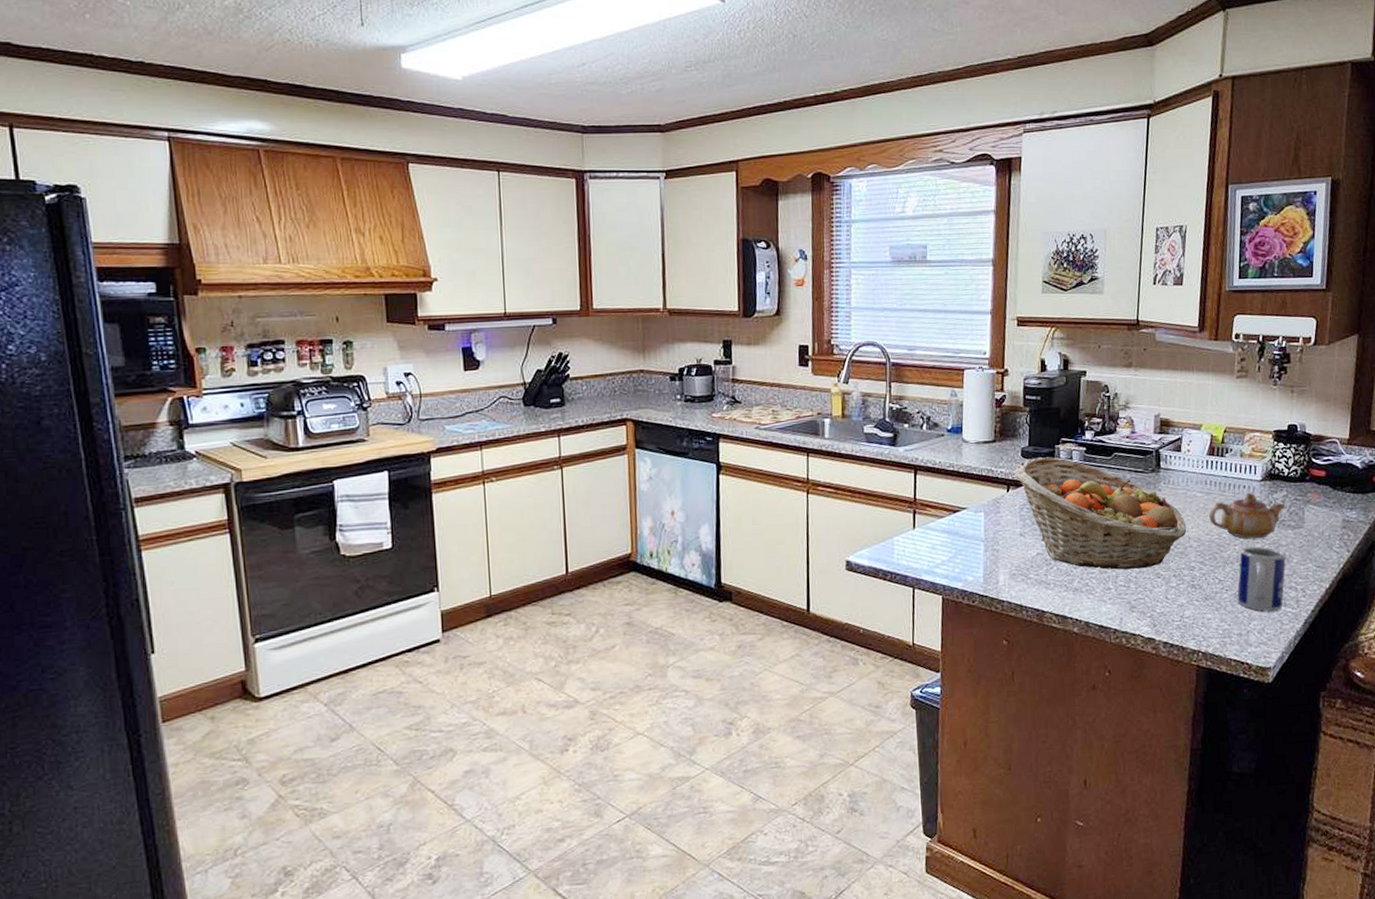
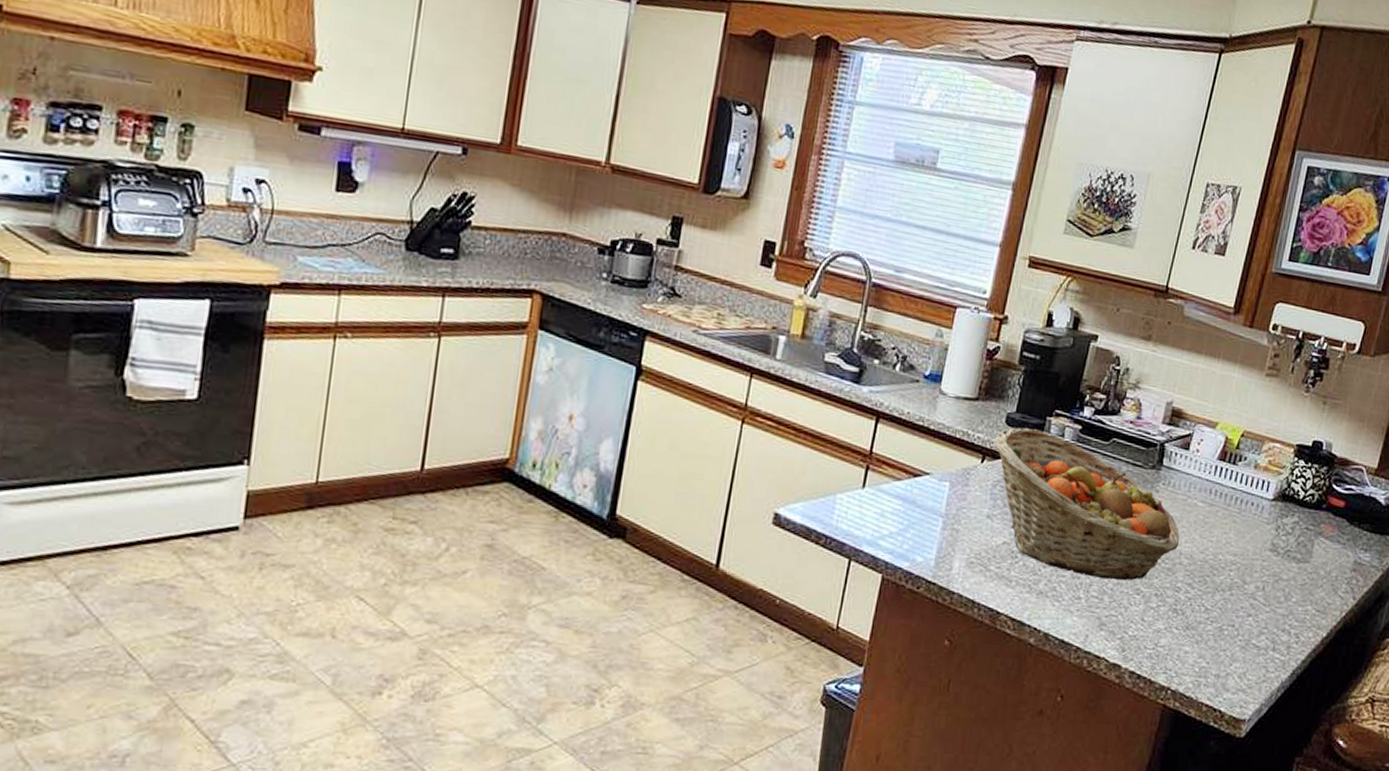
teapot: present [1209,492,1285,539] -> none [1207,511,1294,568]
mug: present [1237,546,1286,612] -> none [1221,574,1285,655]

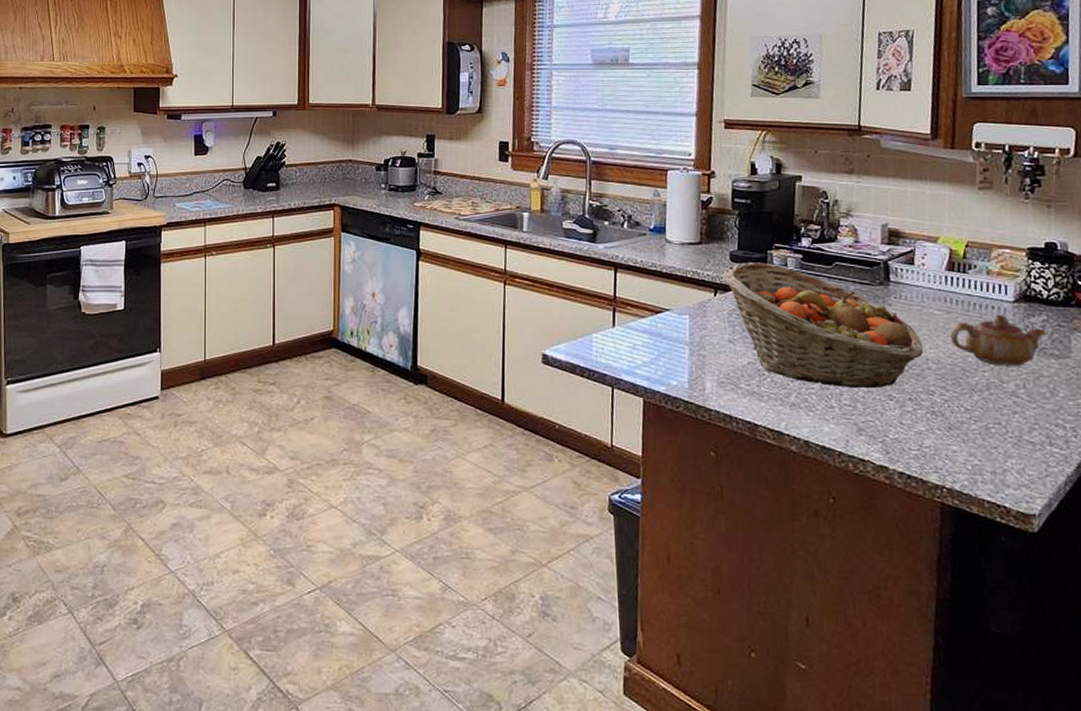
teapot: none [1207,511,1294,568] -> present [950,314,1046,366]

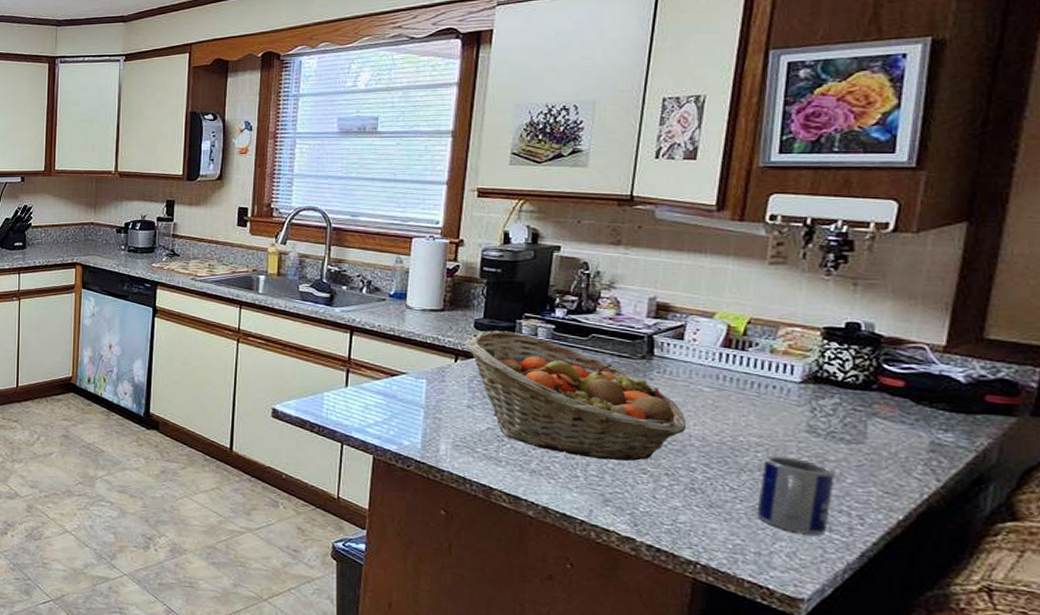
teapot: present [950,314,1046,366] -> none [720,394,837,449]
mug: none [989,375,1050,450] -> present [757,456,835,535]

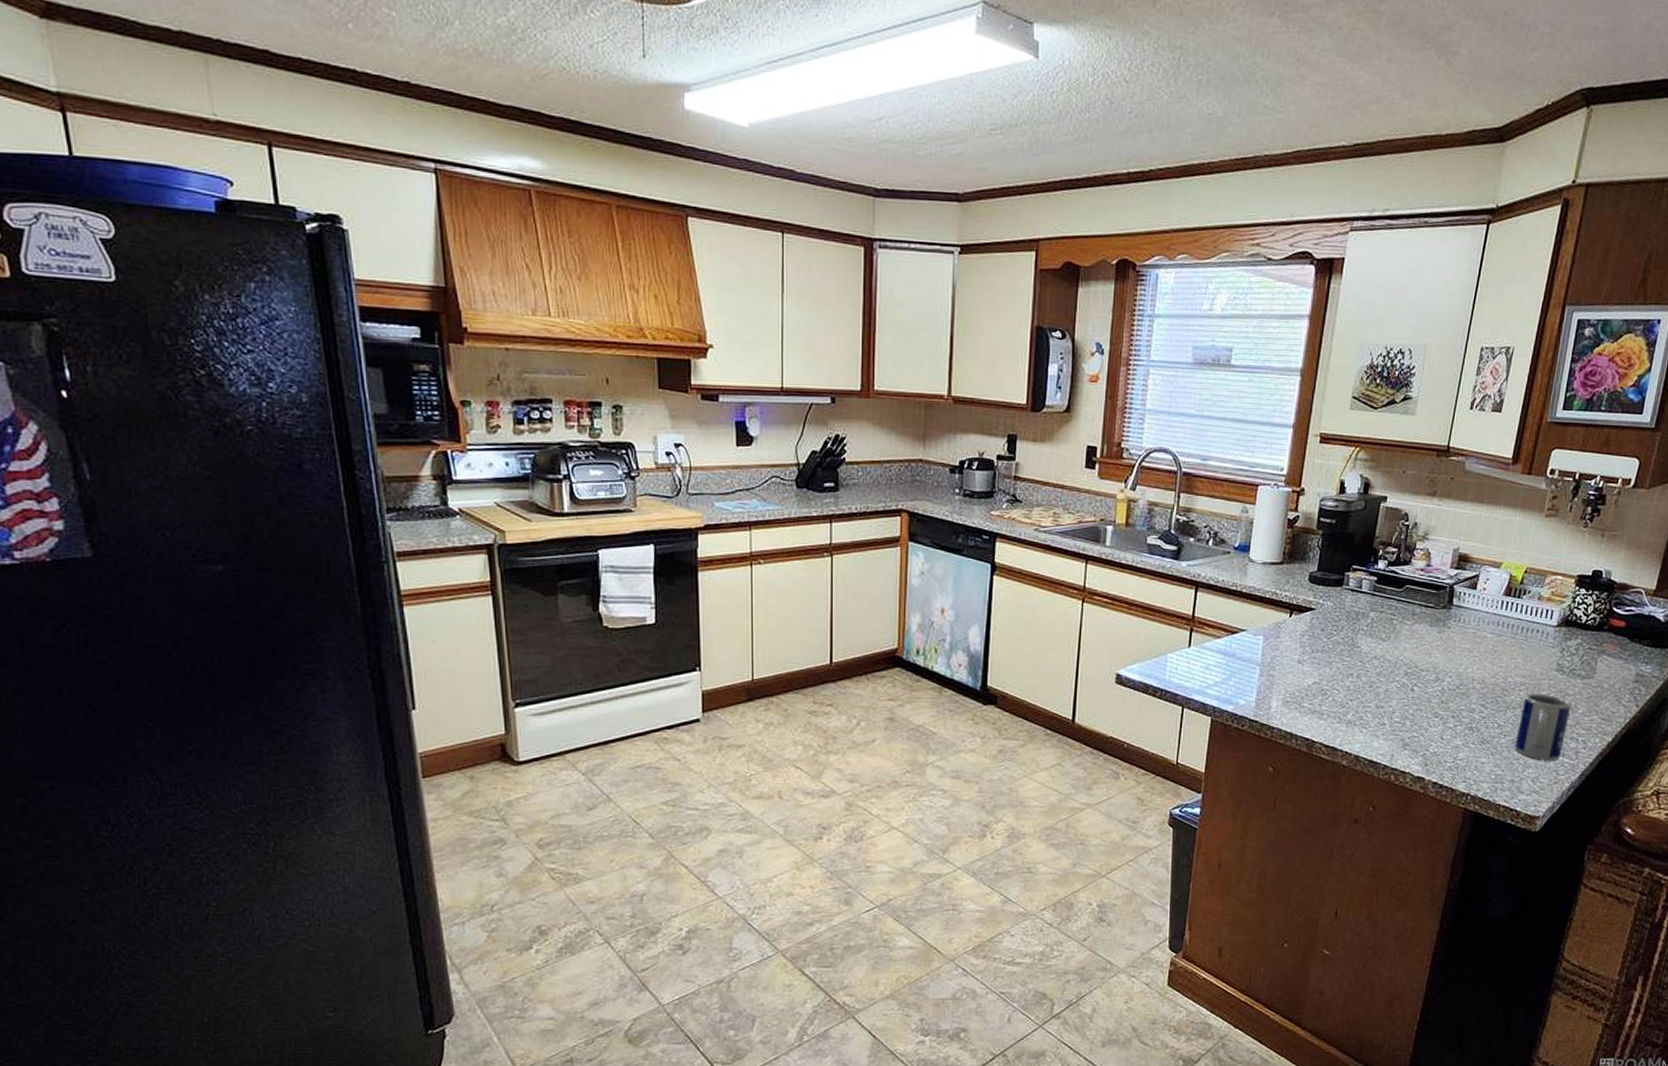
fruit basket: present [466,330,687,461] -> none [1300,584,1472,707]

